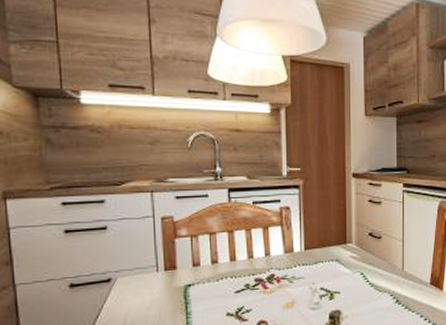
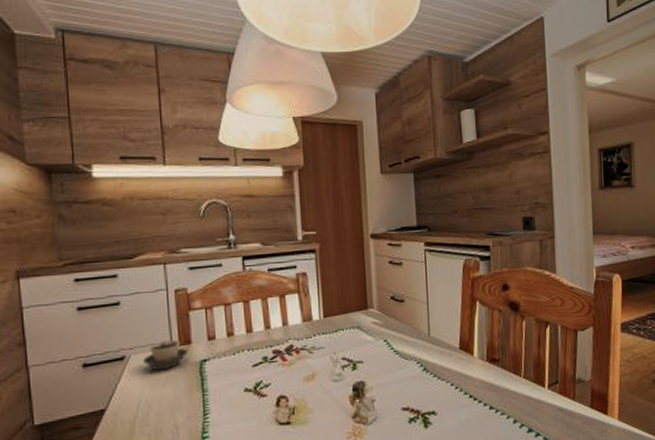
cup: none [129,265,173,293] -> present [143,340,188,371]

